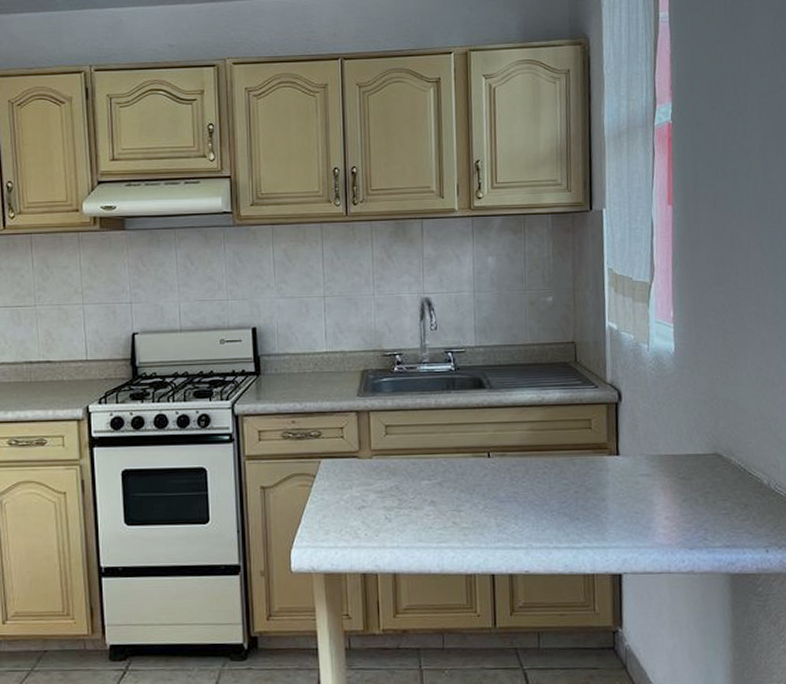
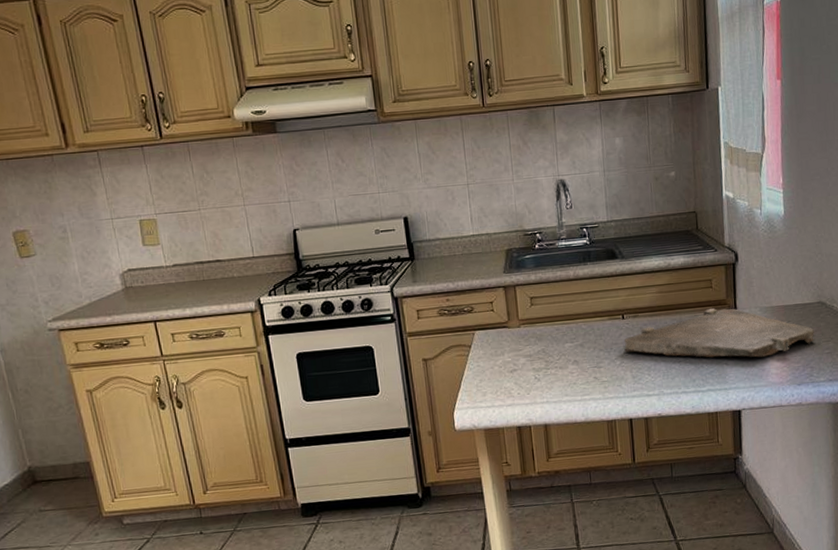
cutting board: none [489,453,710,513] -> present [624,308,815,358]

